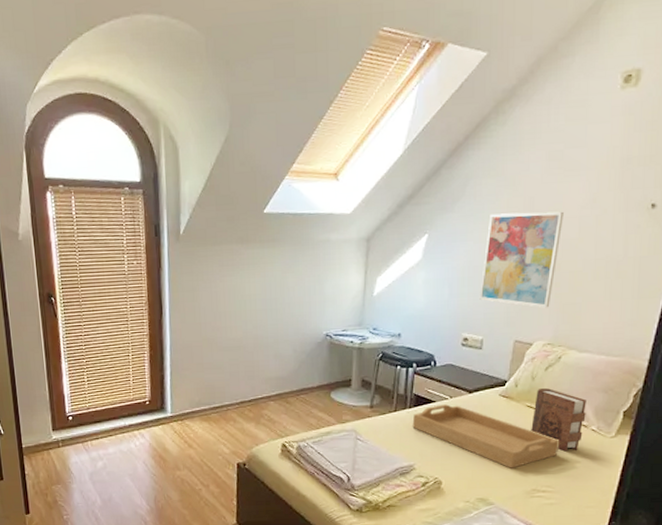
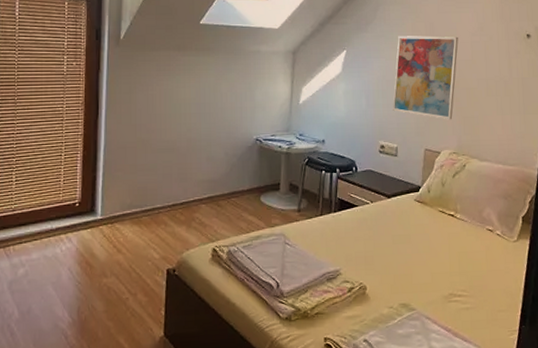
serving tray: present [412,404,560,468] -> none [337,209,470,273]
book: present [531,388,587,452] -> none [444,194,491,256]

